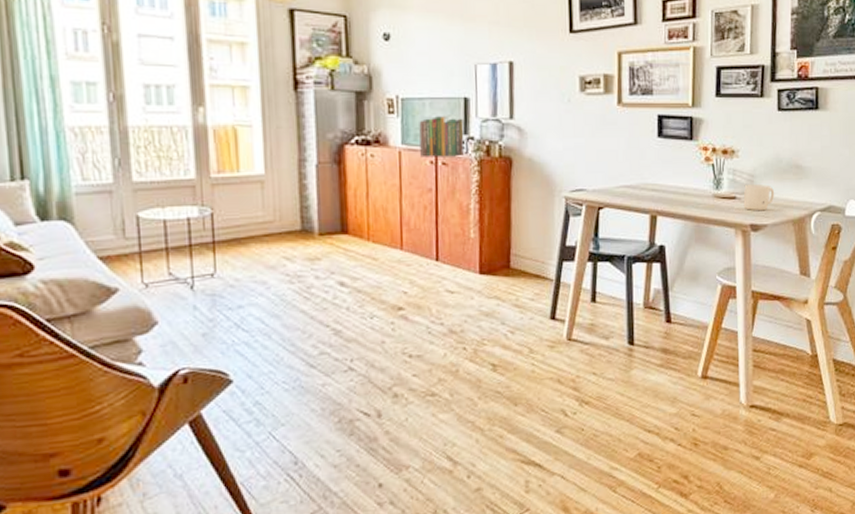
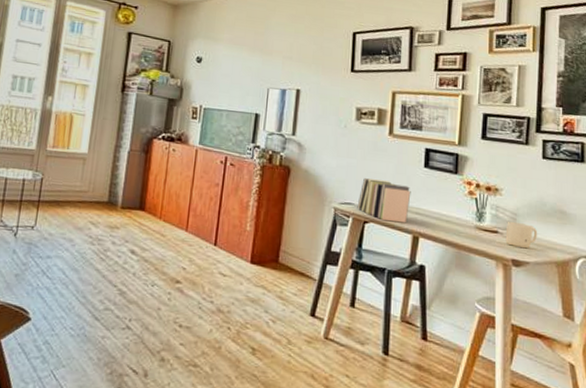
books: present [419,116,465,158] -> none [213,125,253,160]
books: none [589,158,646,204] -> present [357,178,411,223]

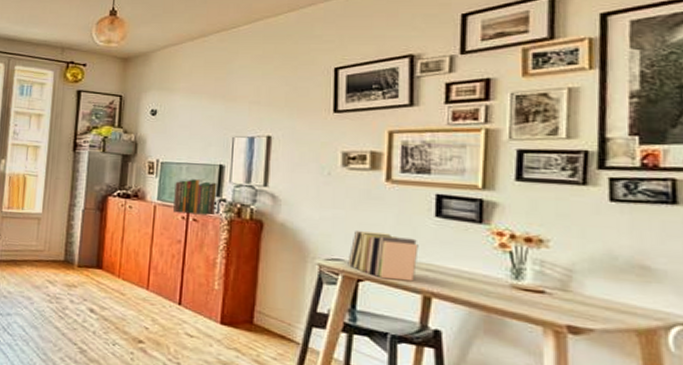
books: none [213,125,253,160] -> present [173,179,217,215]
mug: present [505,221,538,249] -> none [556,279,606,313]

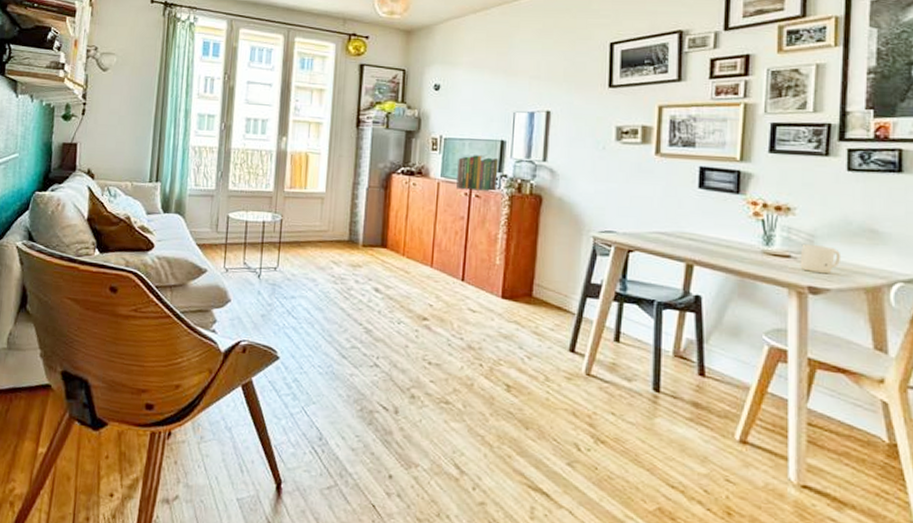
books: present [347,231,419,282] -> none [619,203,683,251]
mug: none [556,279,606,313] -> present [800,243,842,274]

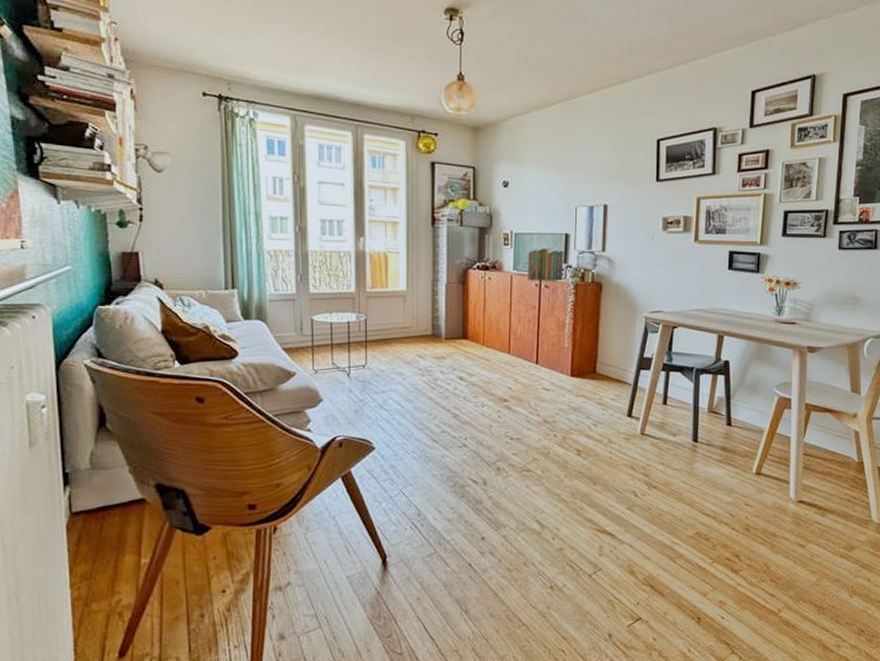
mug: present [800,243,842,274] -> none [802,311,832,336]

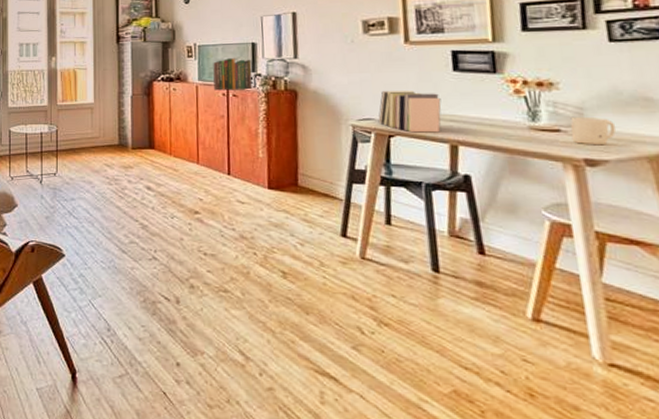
books: none [666,286,716,324] -> present [378,91,442,133]
mug: none [802,311,832,336] -> present [570,116,617,146]

